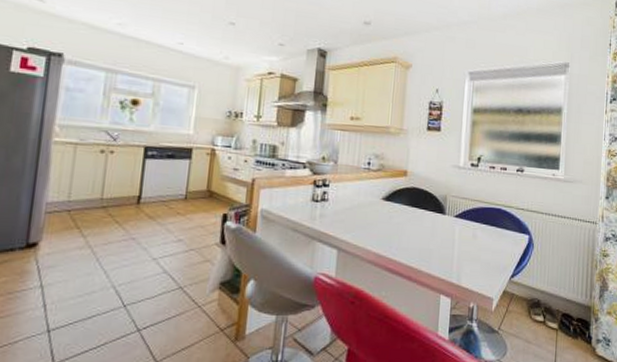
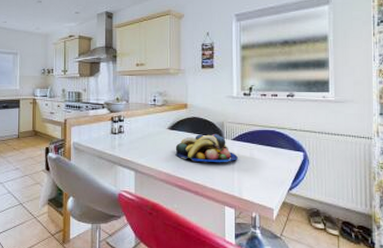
fruit bowl: none [388,208,459,244] -> present [175,133,238,163]

